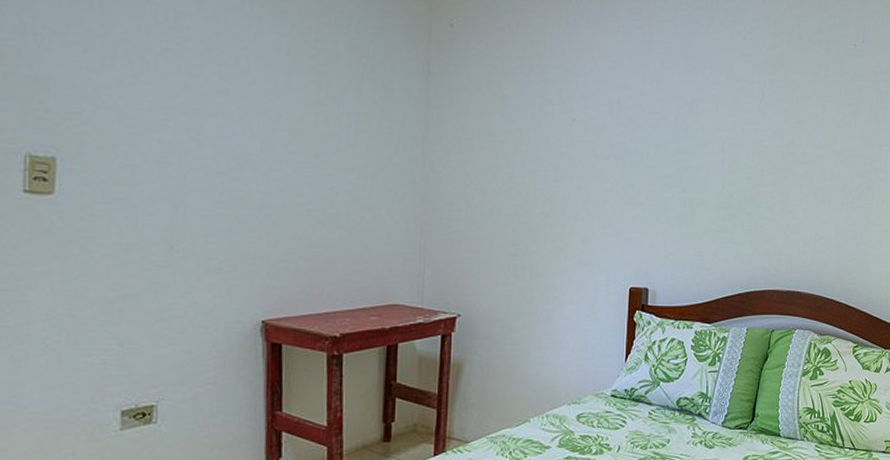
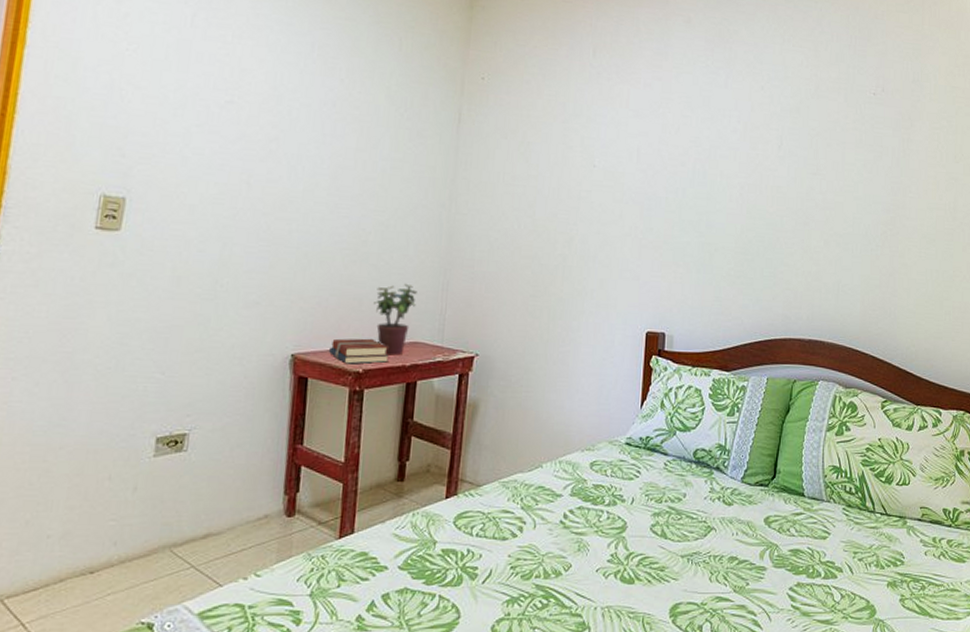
books: none [303,302,367,329] -> present [329,338,389,364]
potted plant: none [347,245,393,319] -> present [374,283,417,356]

